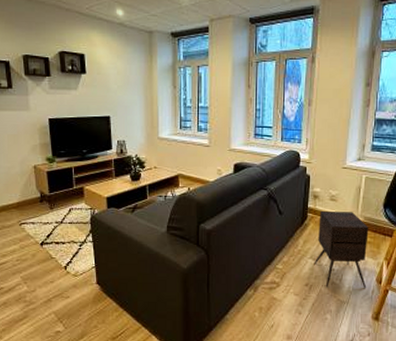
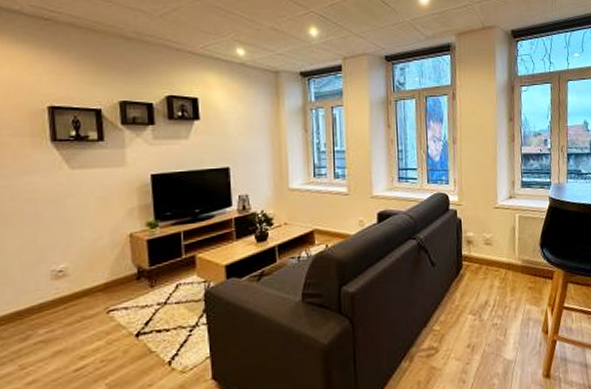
side table: present [314,211,369,288] -> none [474,255,532,346]

